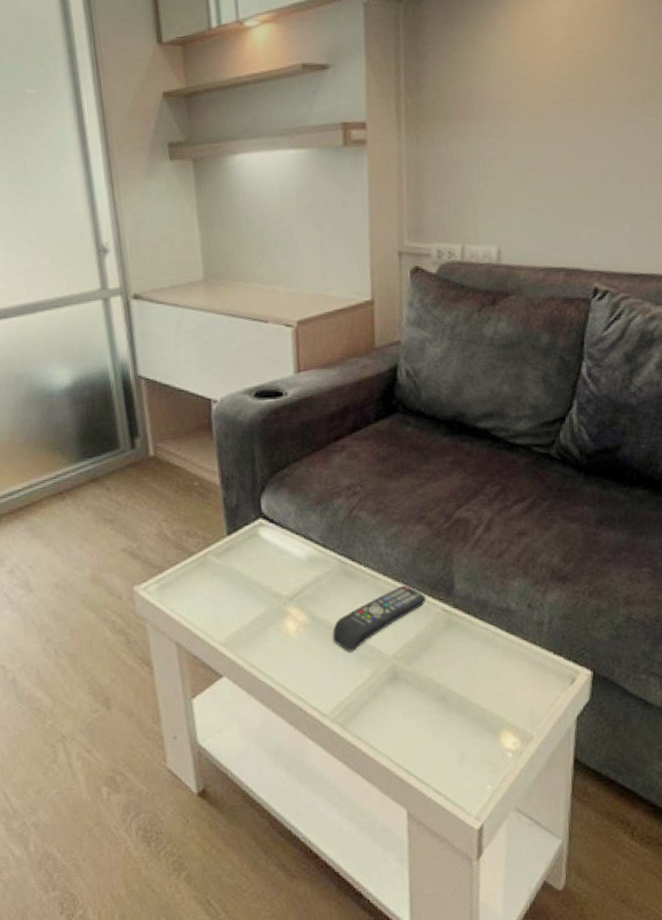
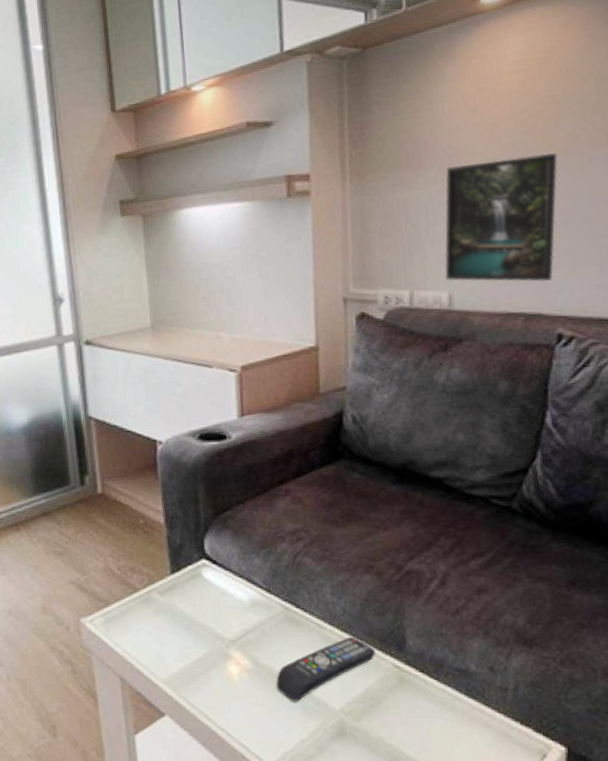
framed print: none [494,111,598,238] -> present [444,153,558,282]

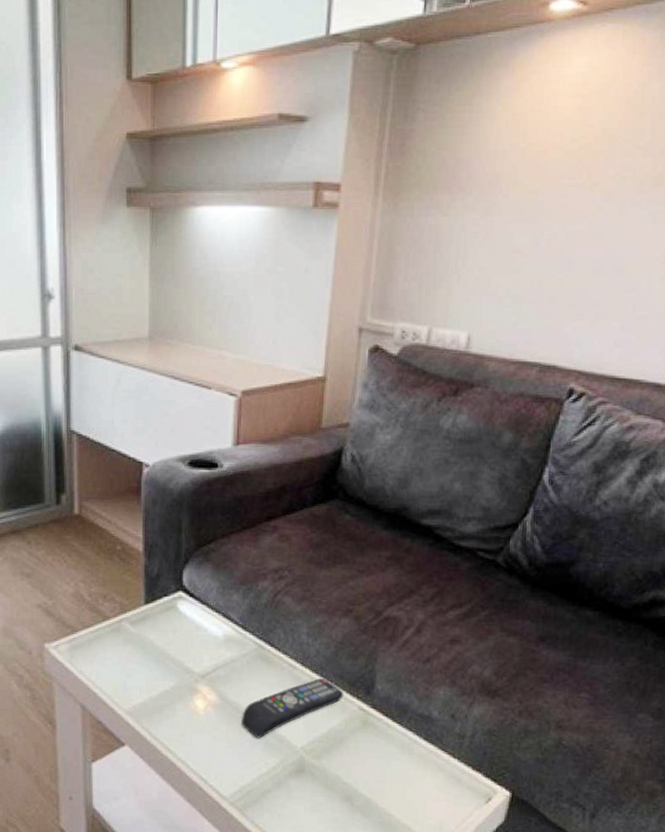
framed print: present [444,153,558,282] -> none [467,192,601,333]

